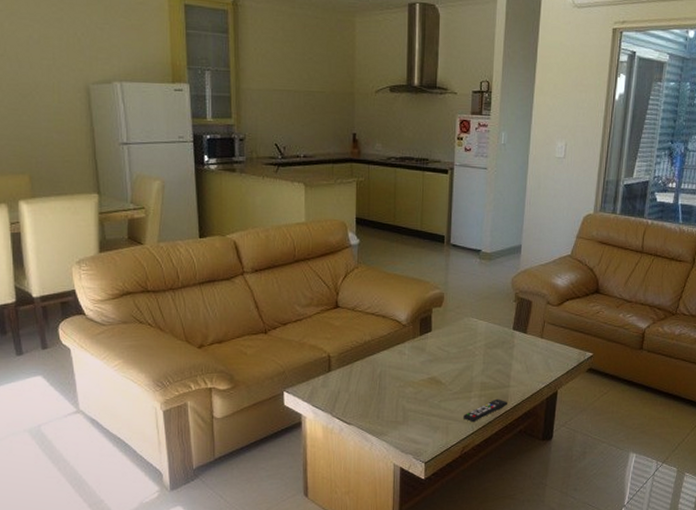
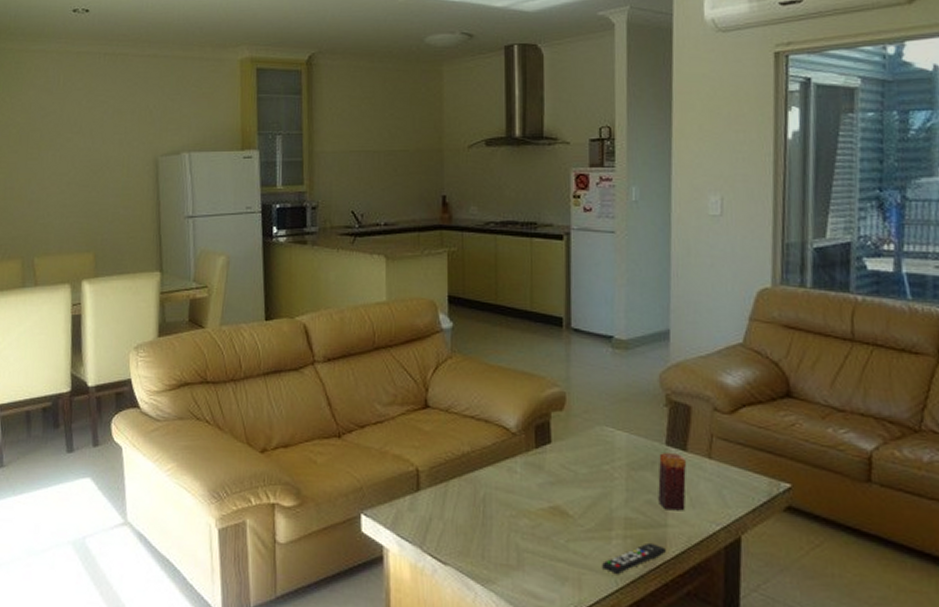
candle: none [505,335,525,376] -> present [658,453,686,511]

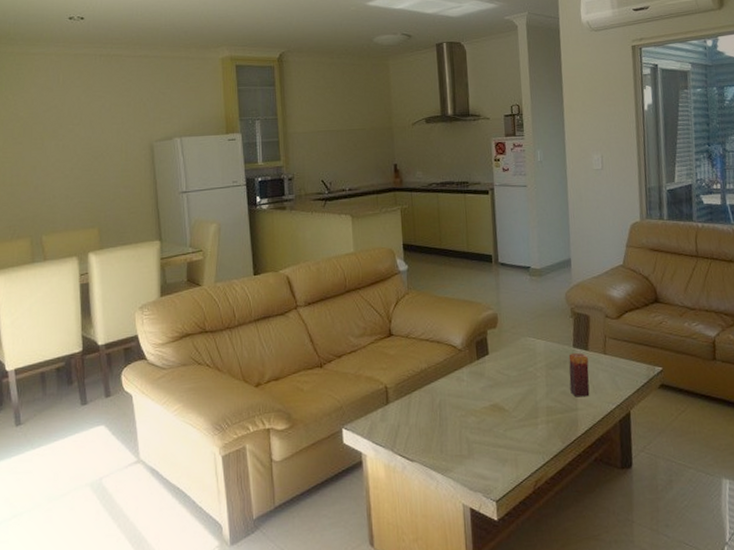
remote control: present [602,542,666,574] -> none [532,424,578,451]

